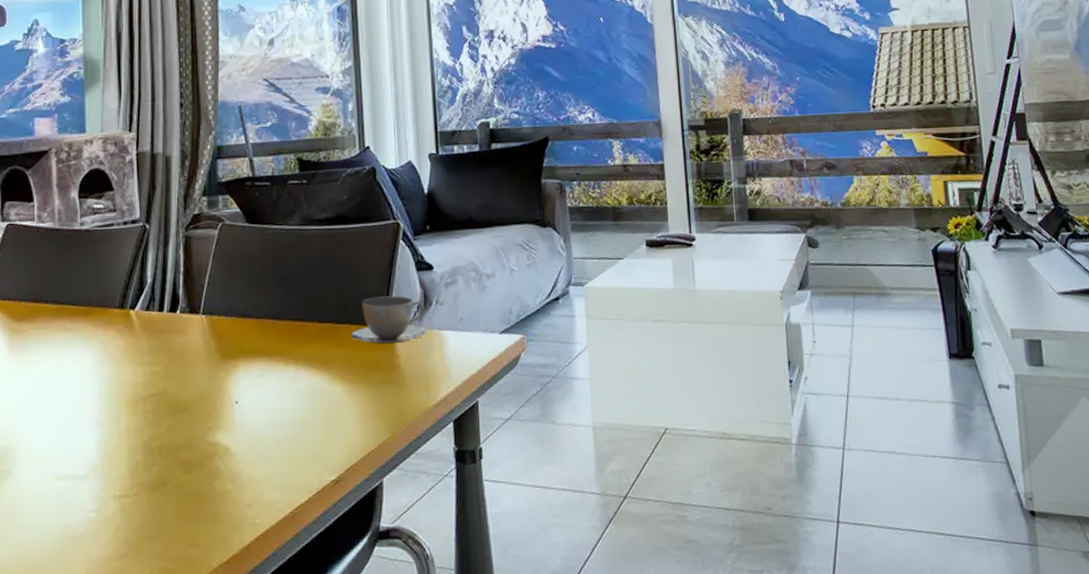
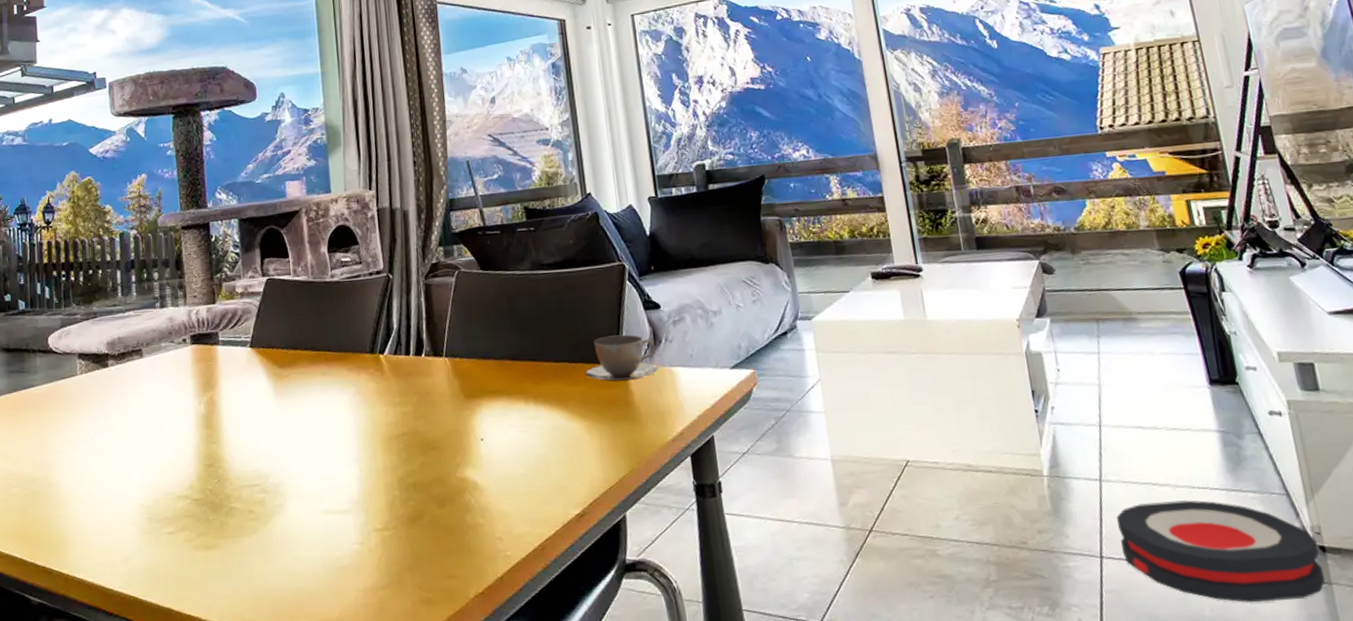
robot vacuum: none [855,468,1032,564] -> present [1117,500,1326,602]

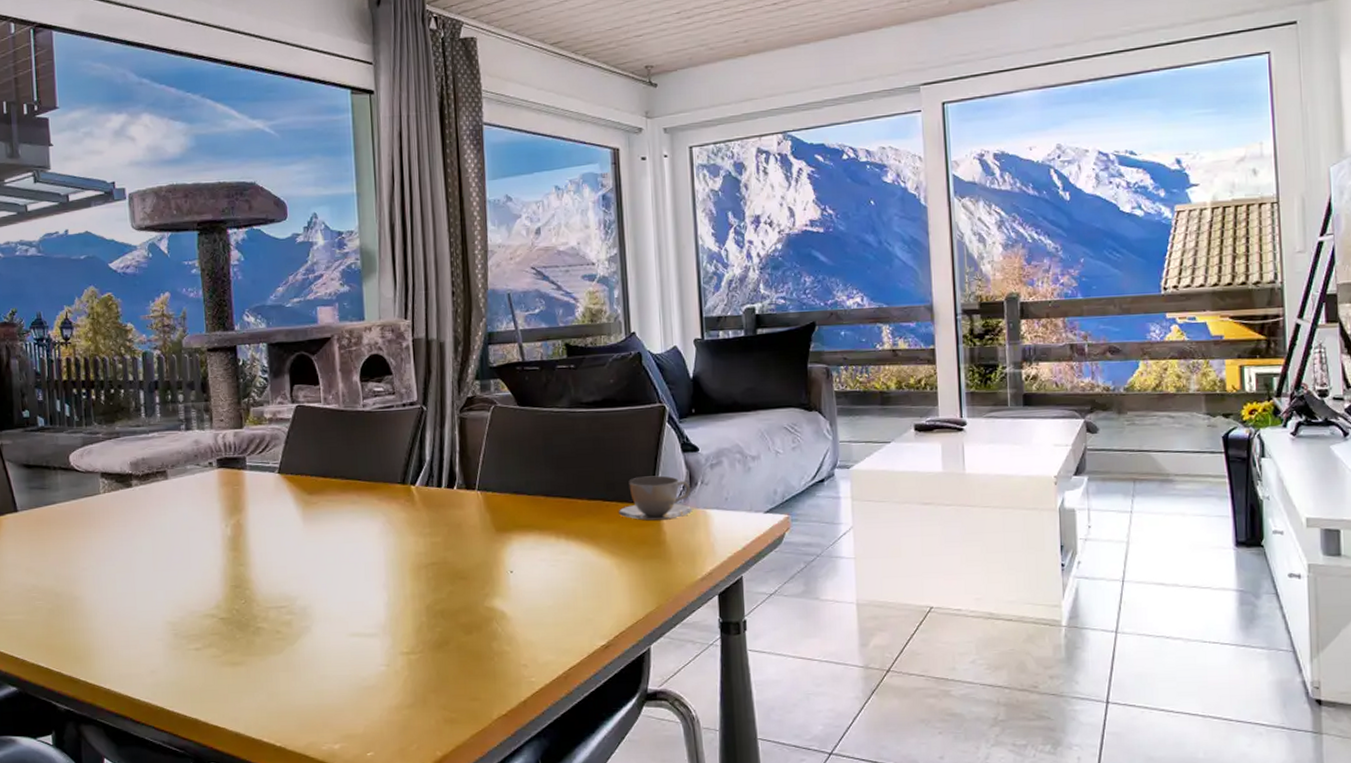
robot vacuum: present [1117,500,1326,602] -> none [1127,653,1317,748]

